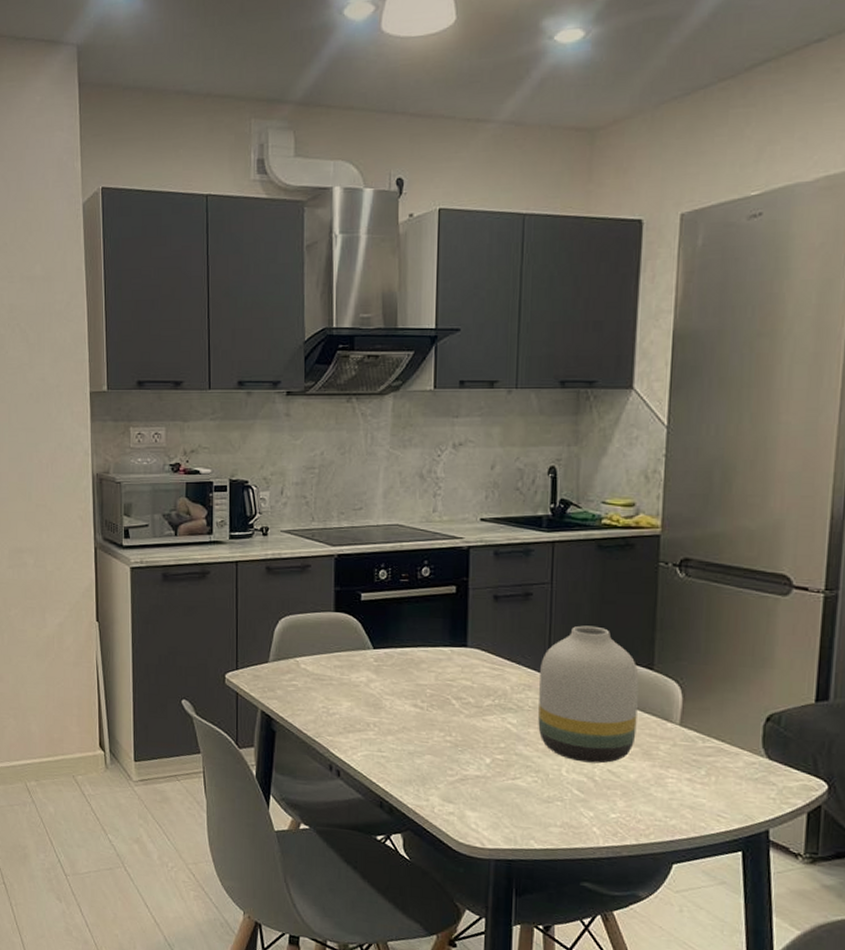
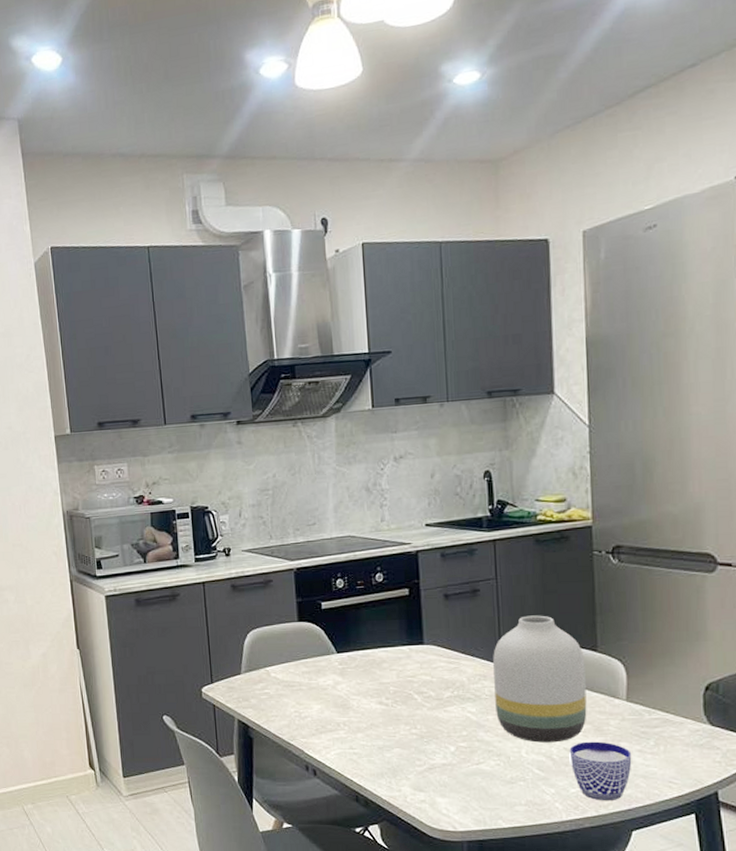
cup: none [612,765,680,831] -> present [569,741,632,801]

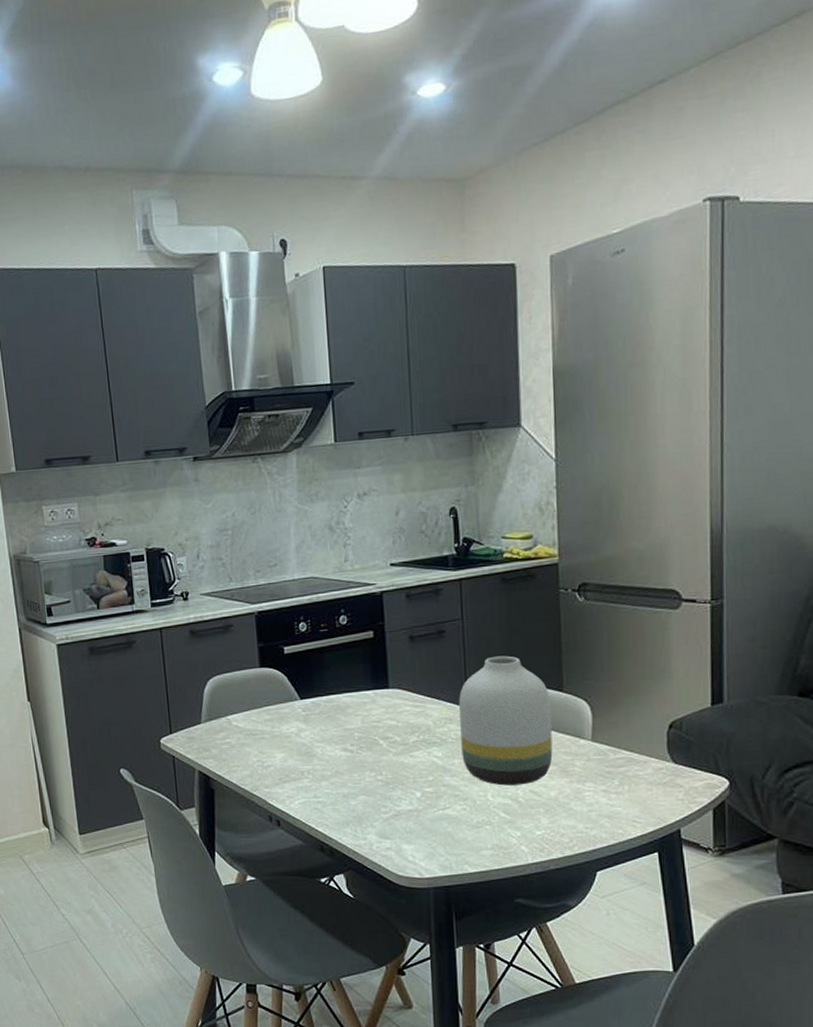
cup: present [569,741,632,801] -> none [535,782,597,843]

